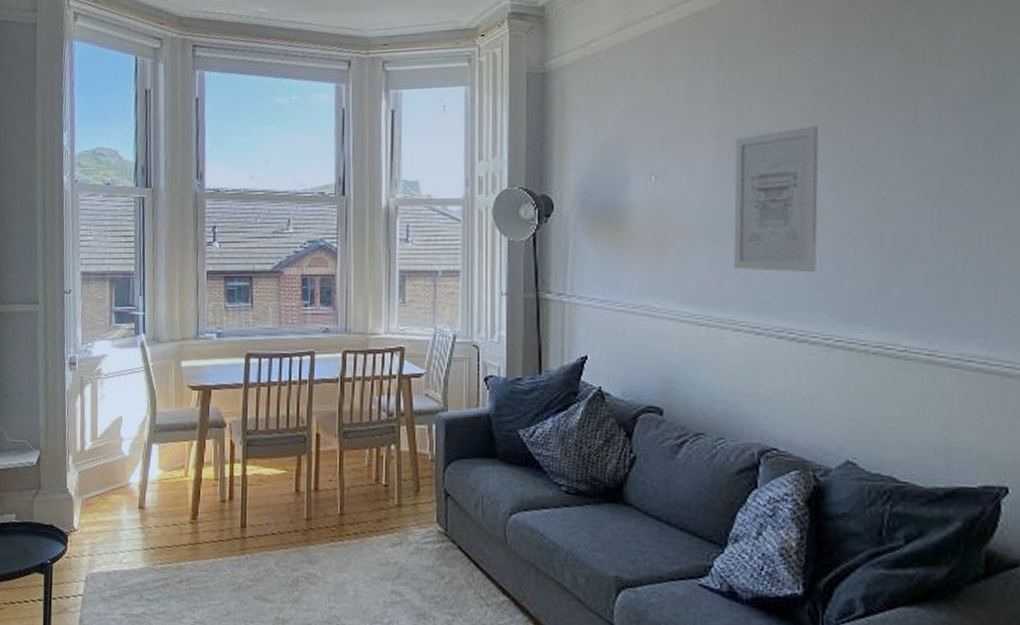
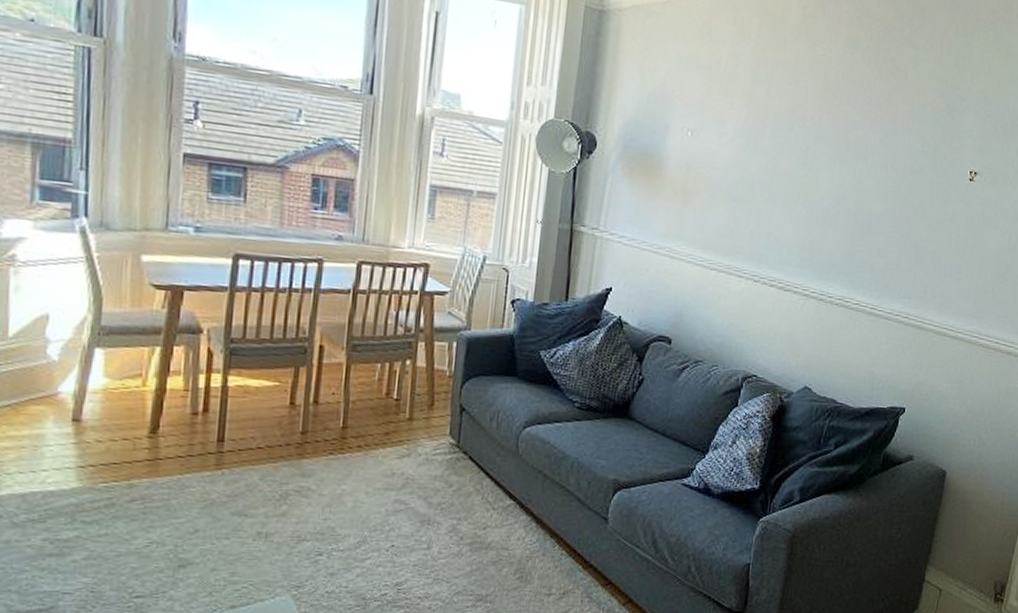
wall art: present [733,125,819,273] -> none [745,110,826,236]

